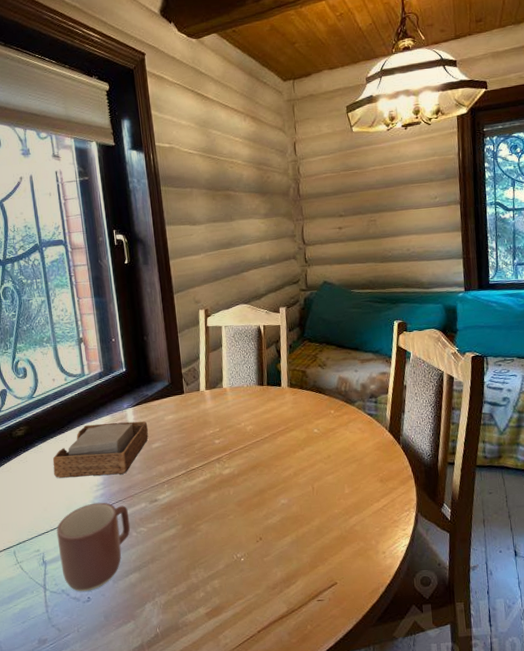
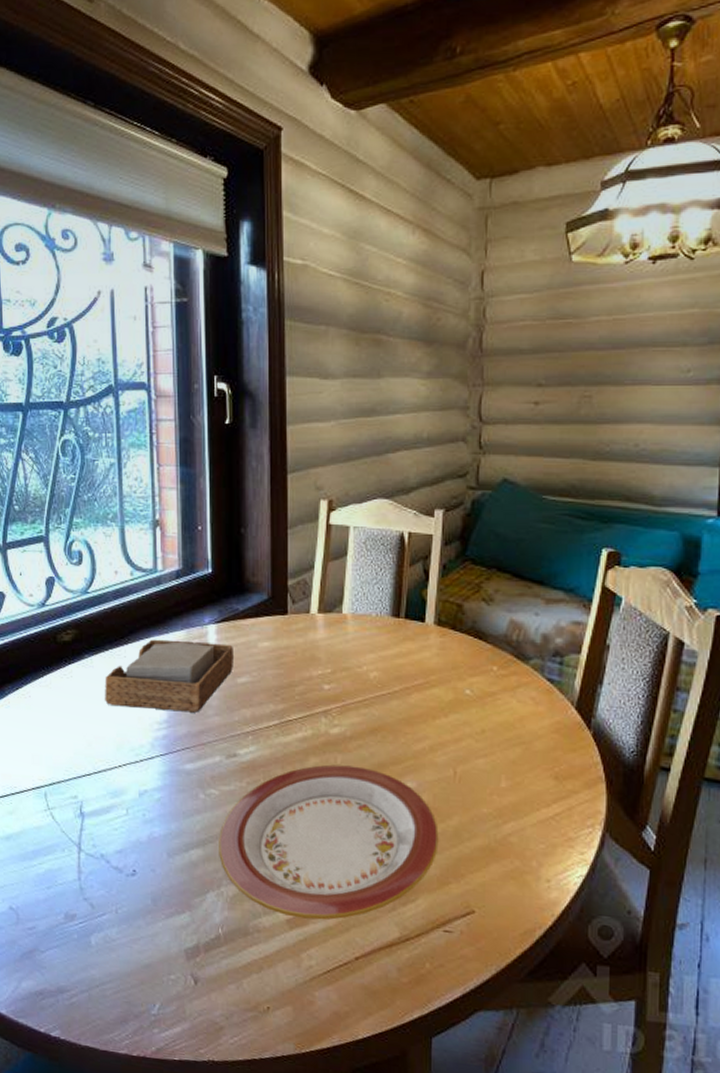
mug: present [56,502,131,592] -> none [101,745,198,862]
plate: none [150,494,307,611] -> present [219,764,439,920]

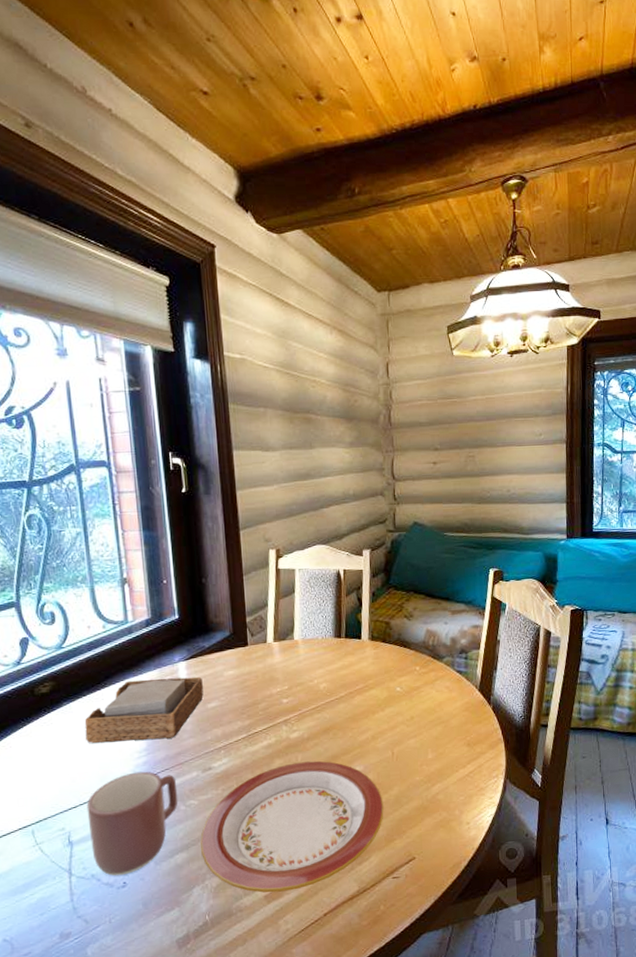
mug: none [101,745,198,862] -> present [86,771,178,876]

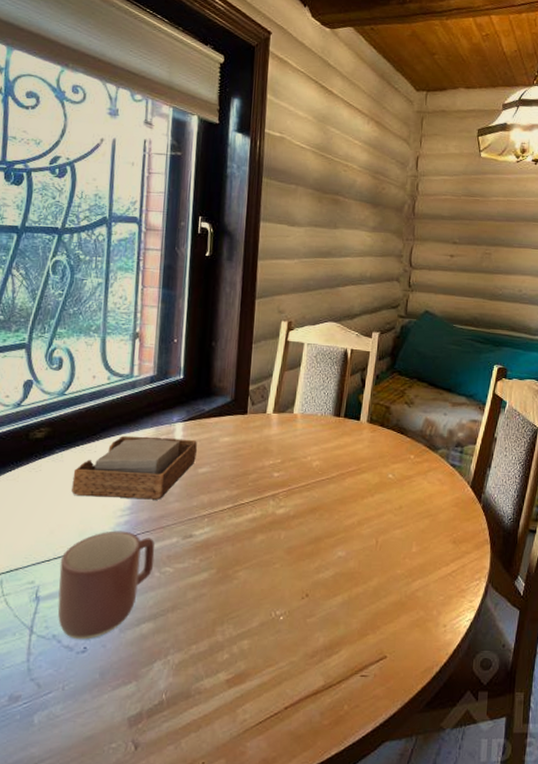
plate: present [200,760,384,893] -> none [168,540,361,677]

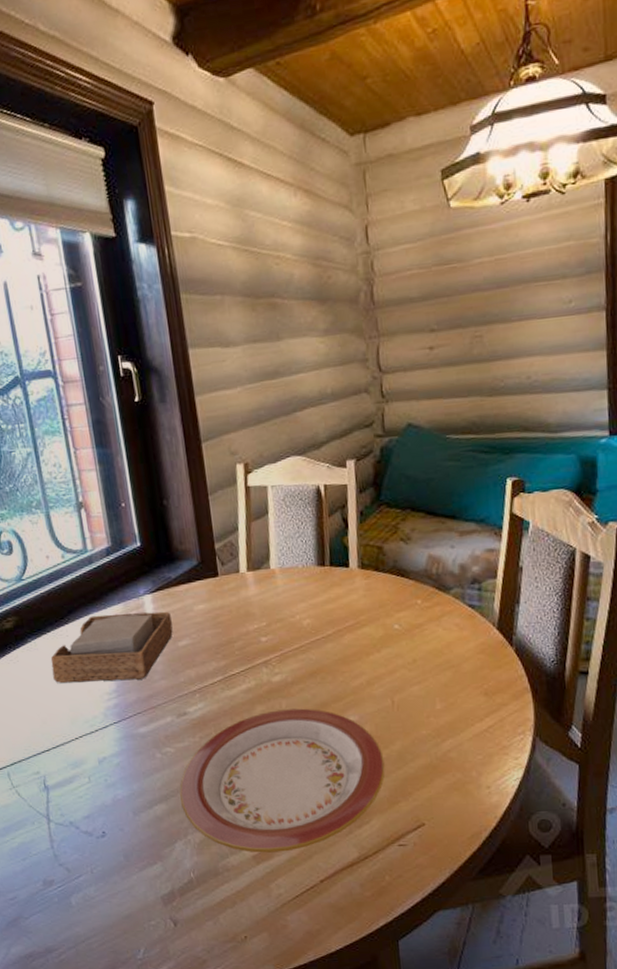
mug: present [57,531,155,640] -> none [59,714,154,825]
plate: none [168,540,361,677] -> present [179,708,385,853]

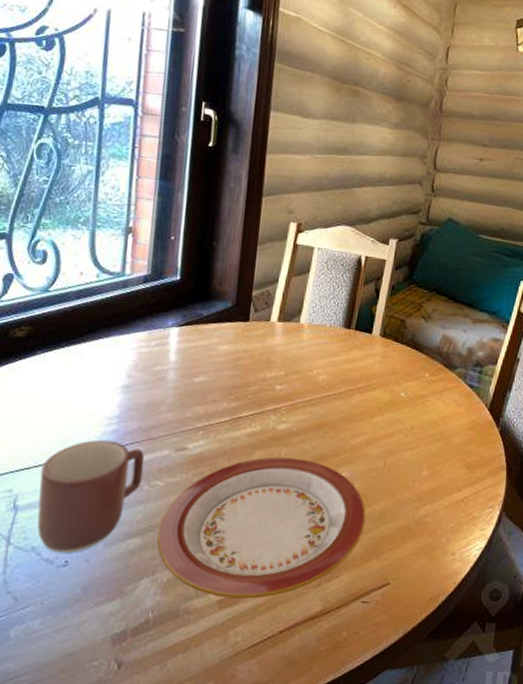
napkin holder: present [50,611,173,683] -> none [54,338,194,409]
mug: none [59,714,154,825] -> present [37,439,145,553]

